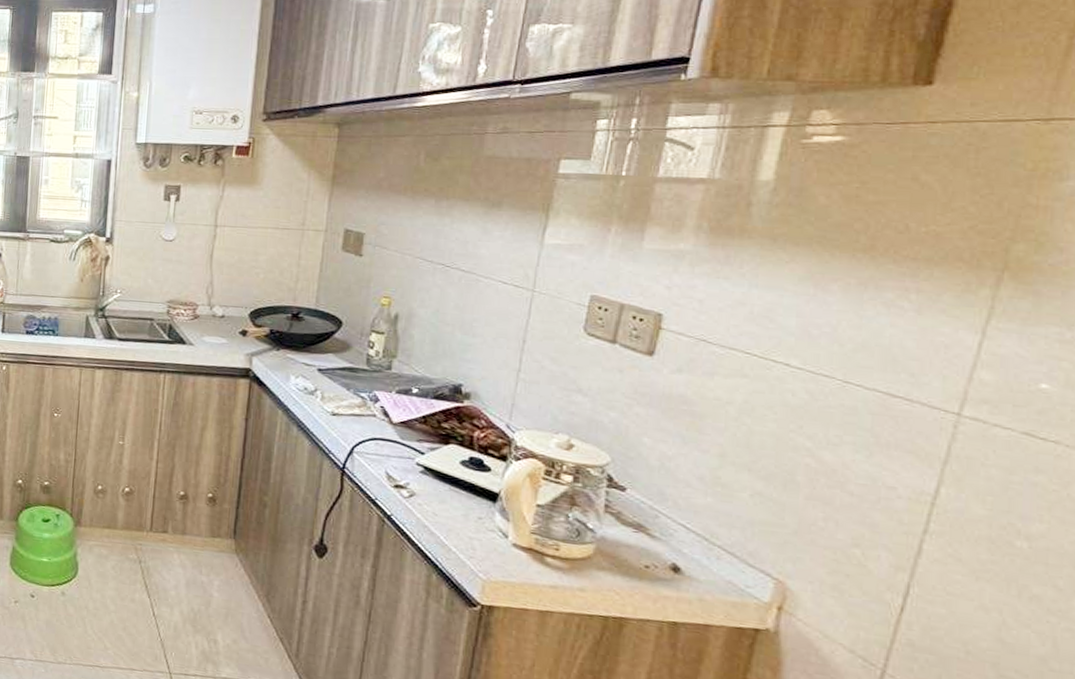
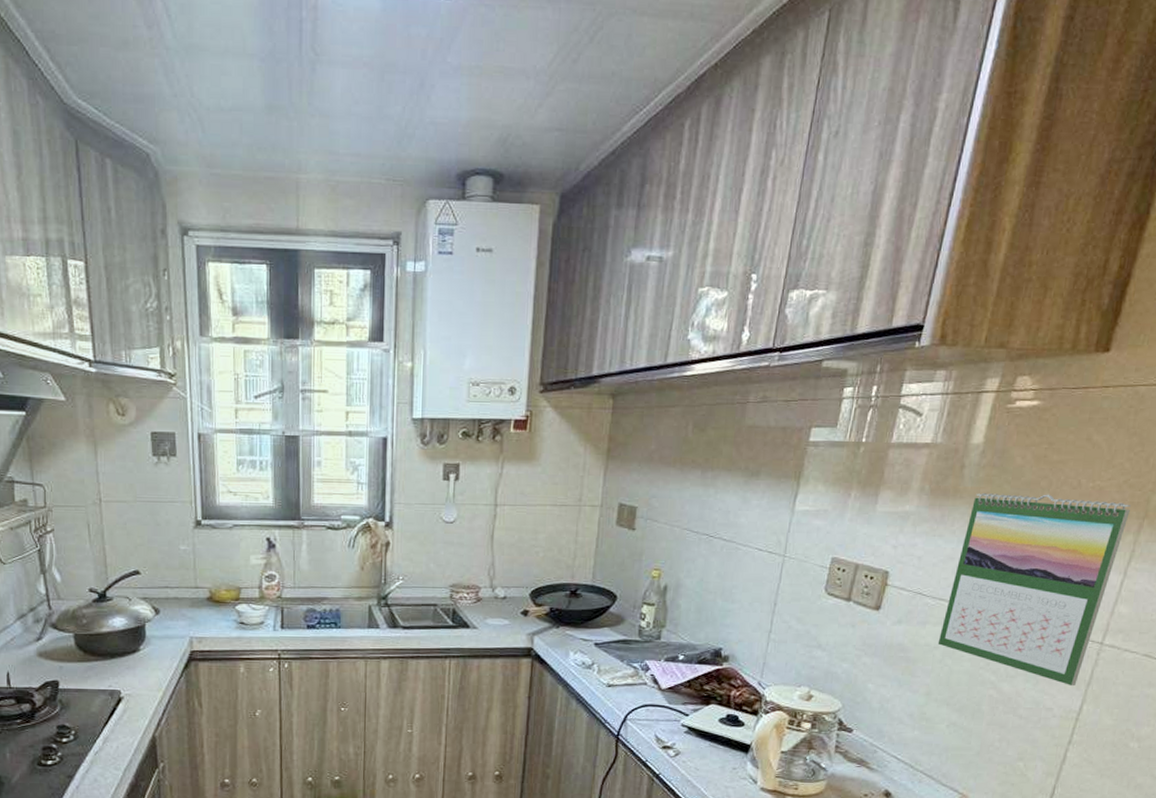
calendar: none [731,234,982,462] -> present [937,493,1131,685]

